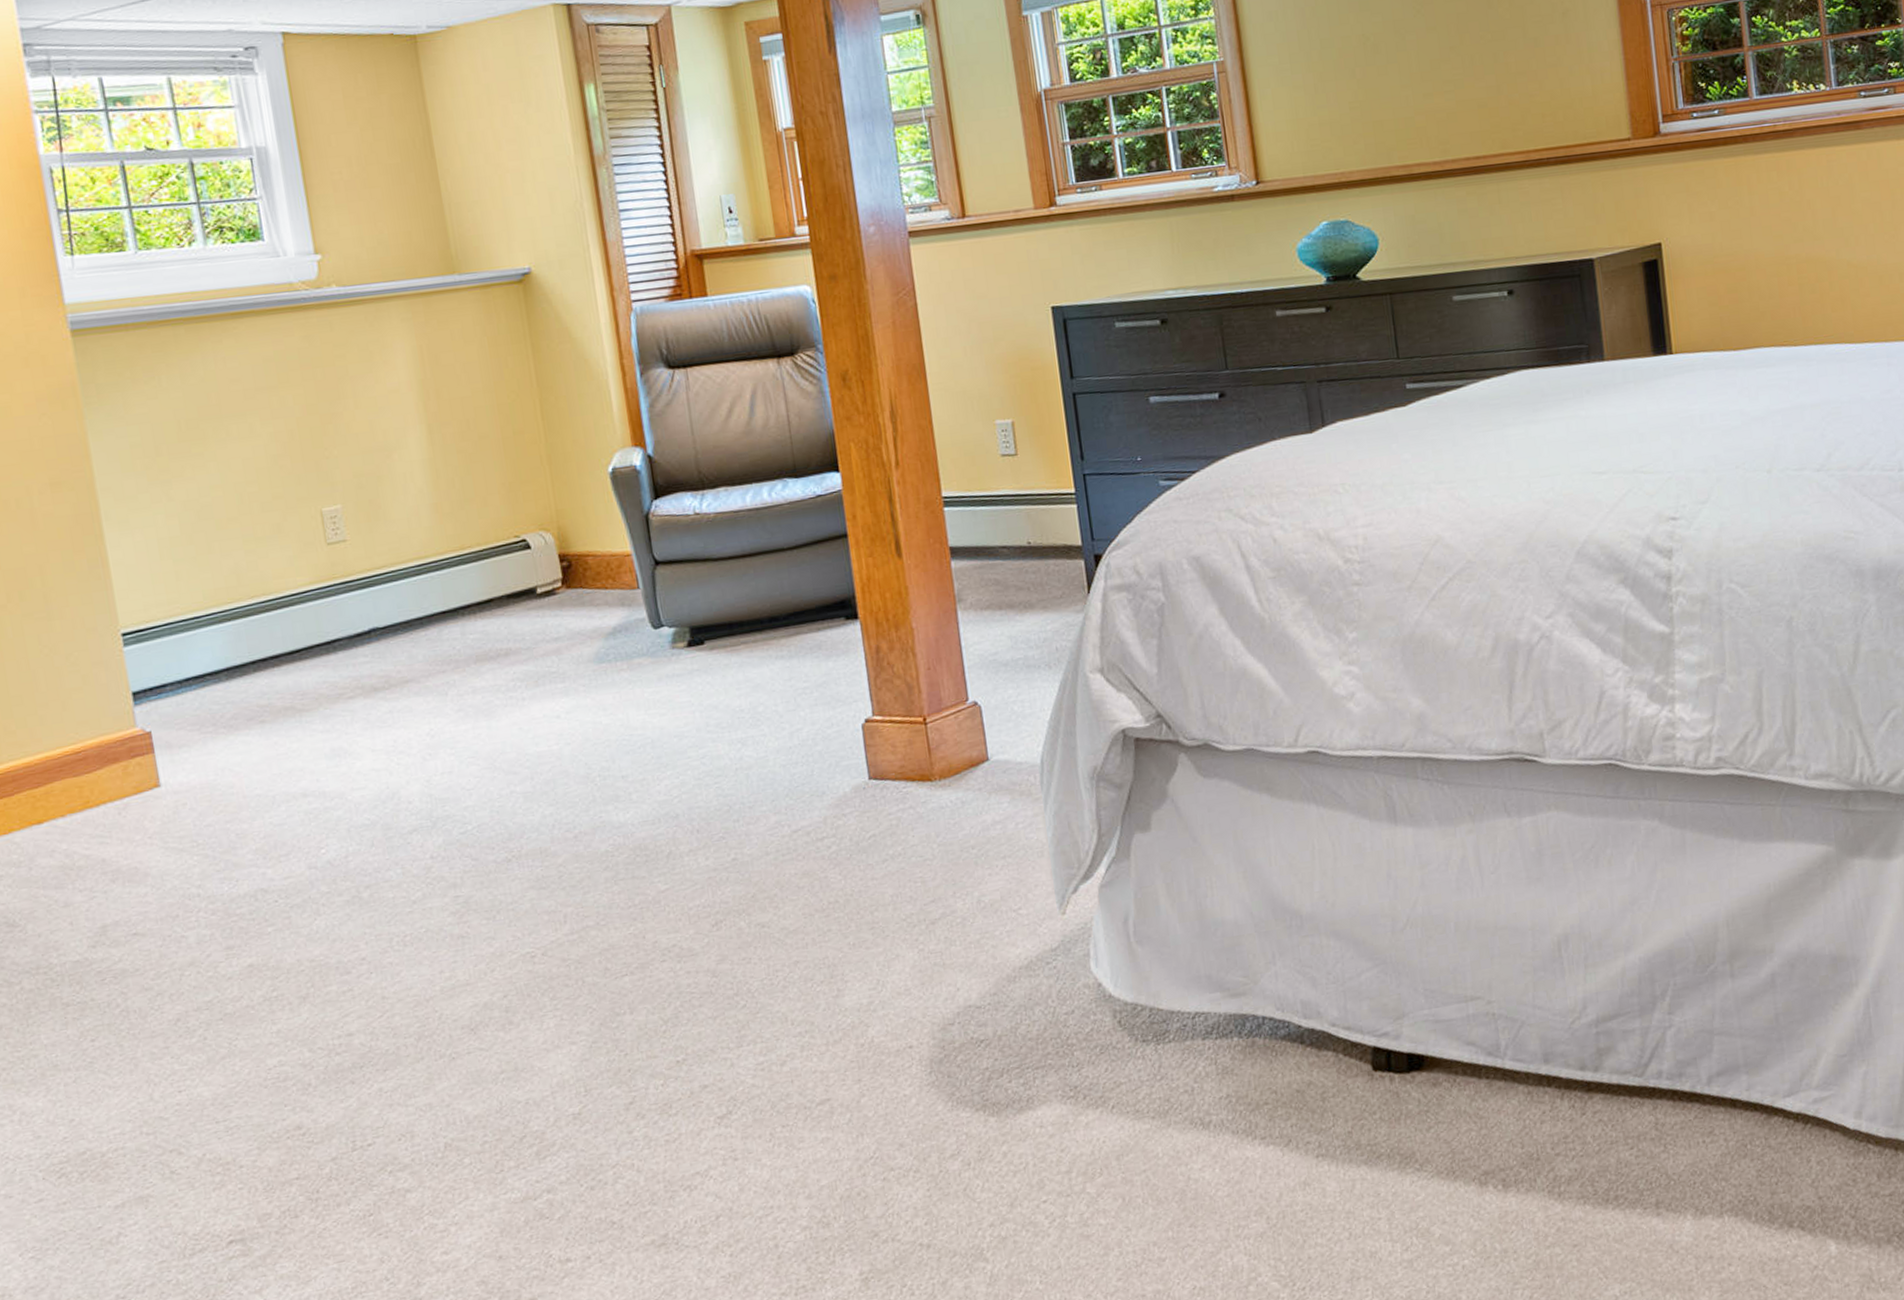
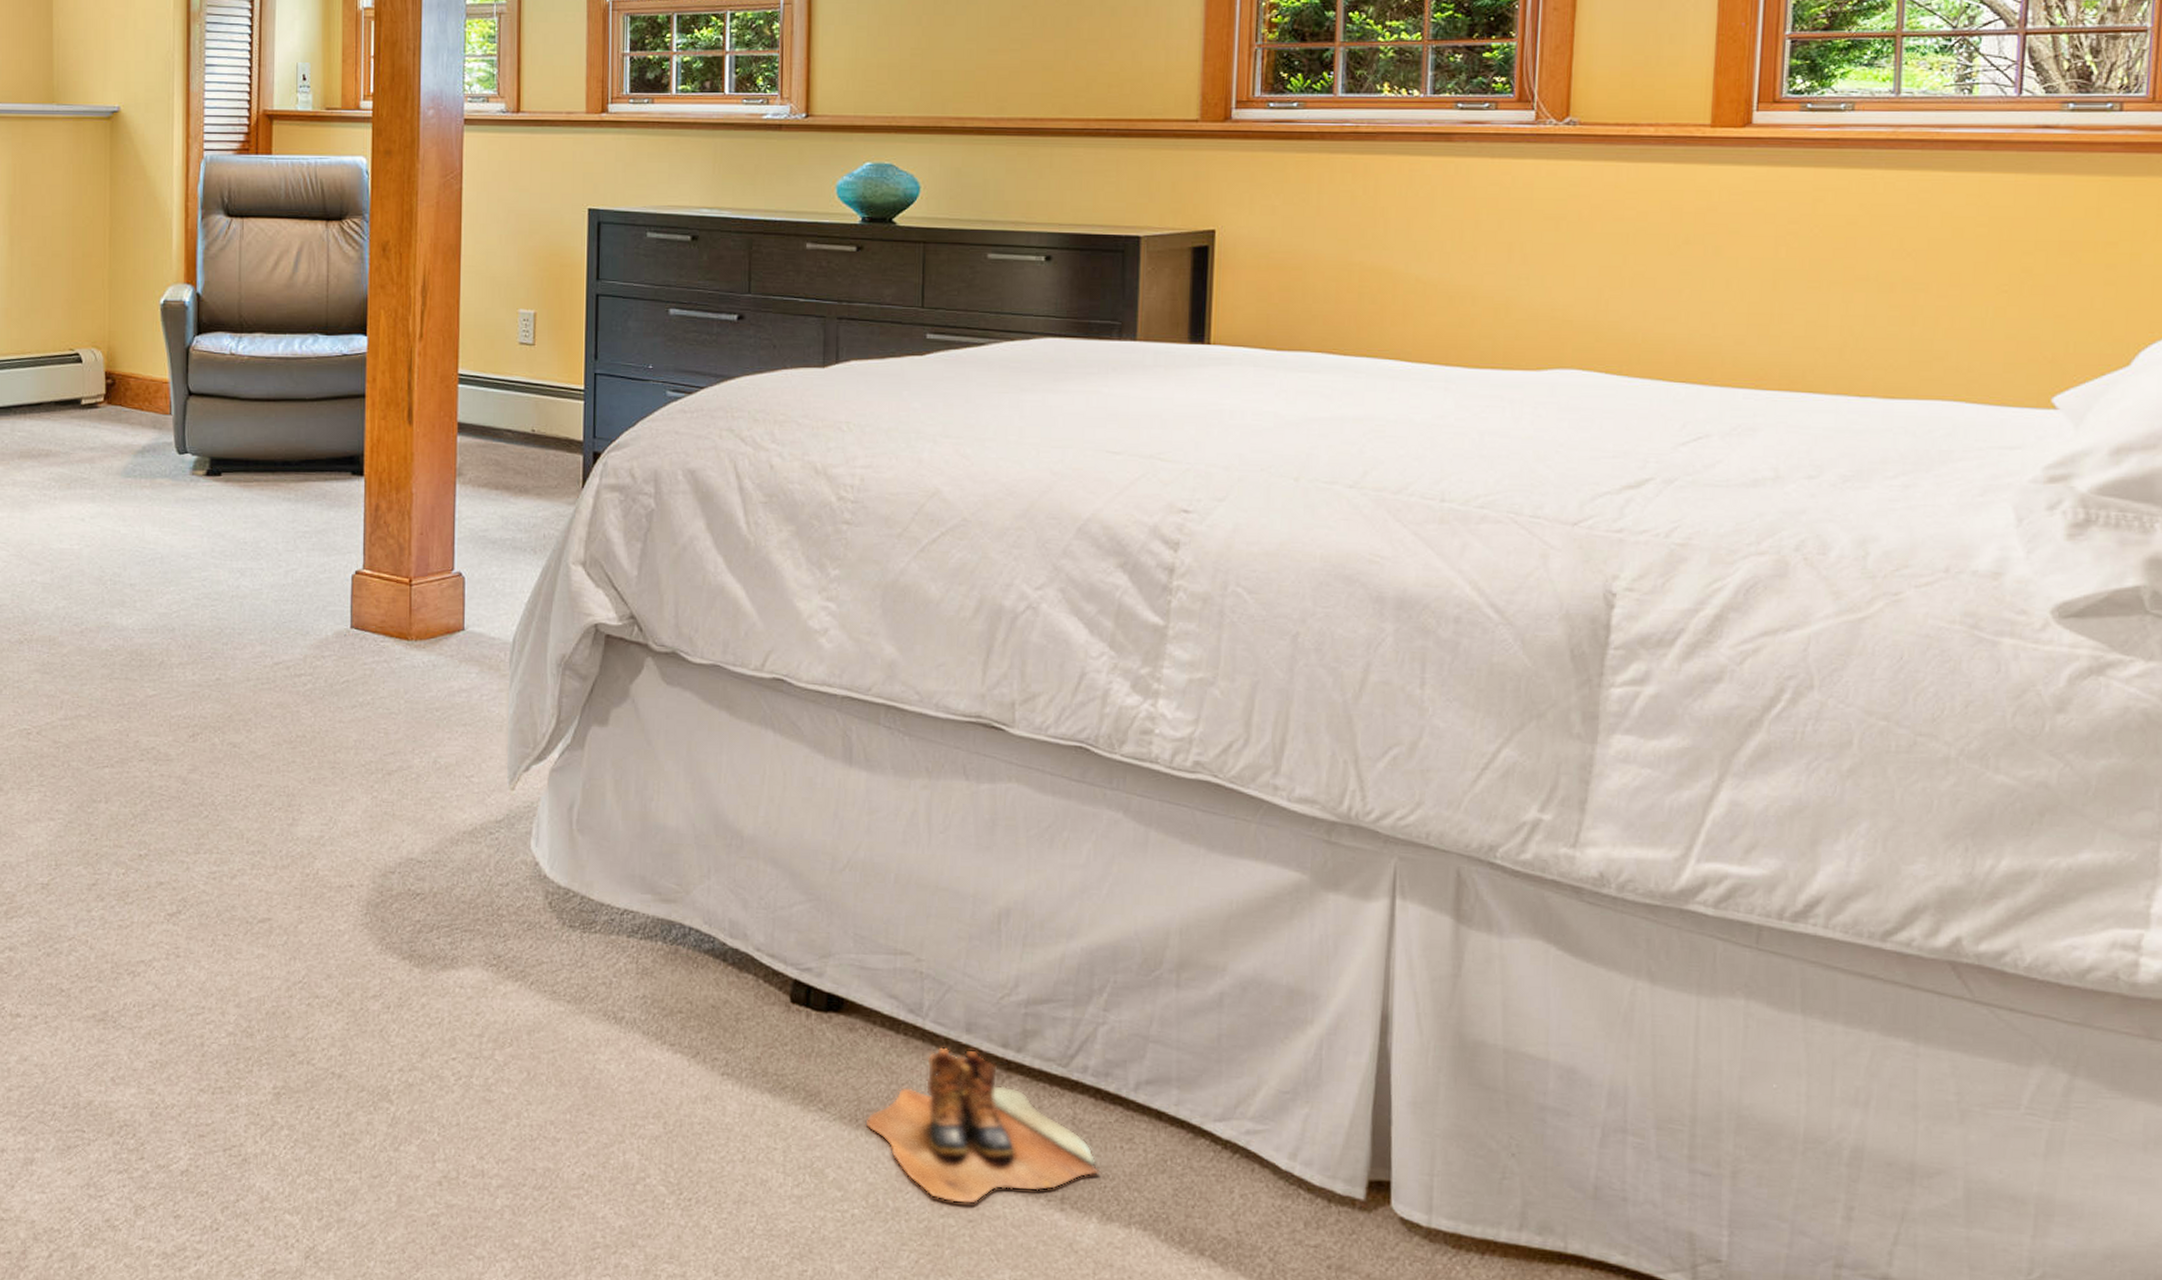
boots: none [1462,1078,1689,1233] -> present [865,1047,1101,1205]

